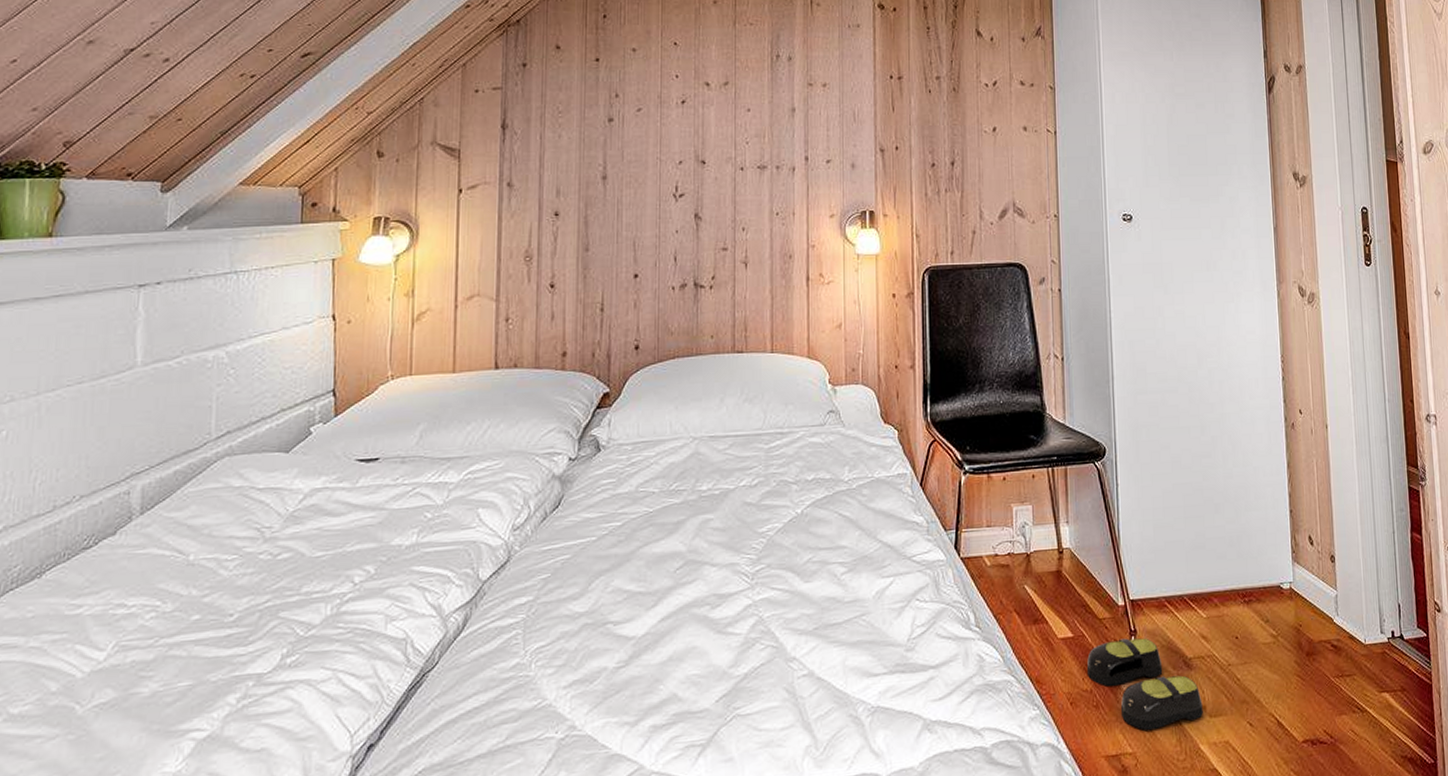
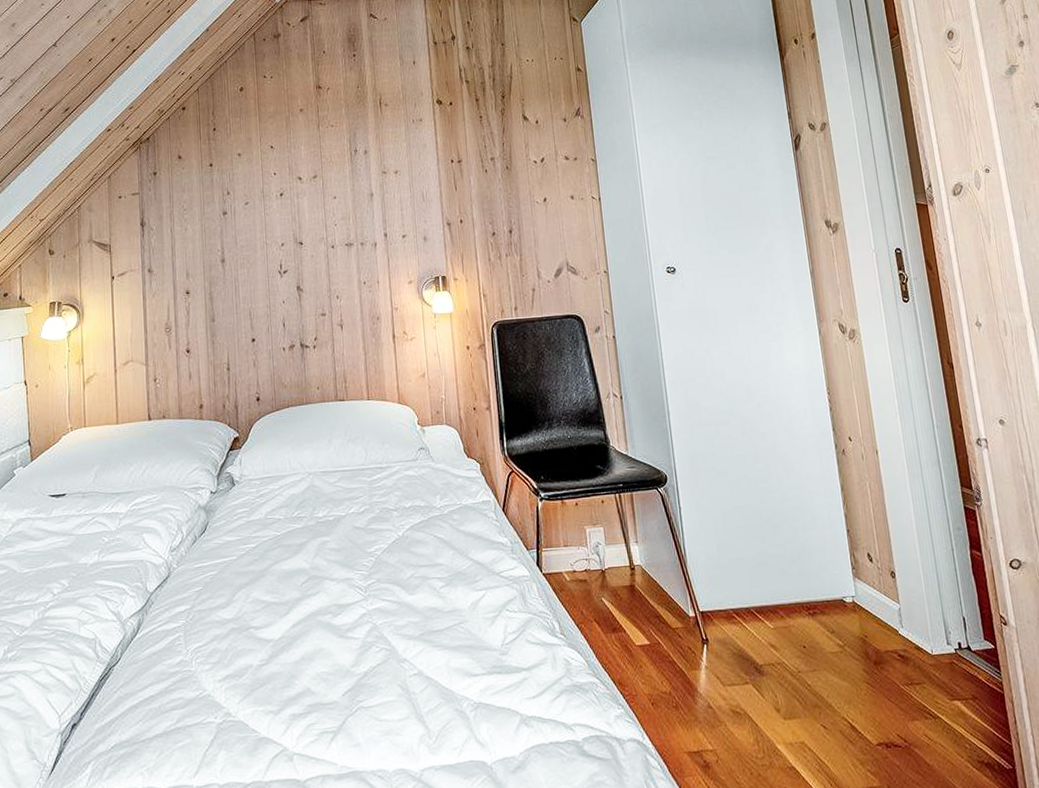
slippers: present [1086,638,1203,730] -> none [664,646,778,730]

